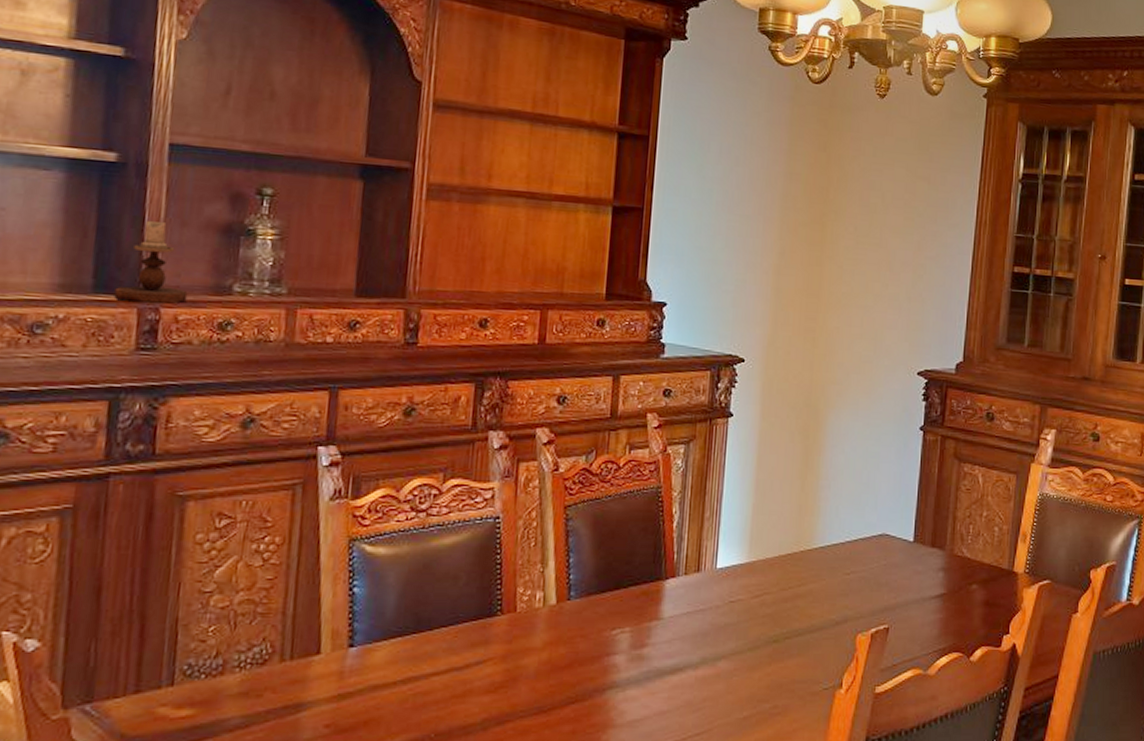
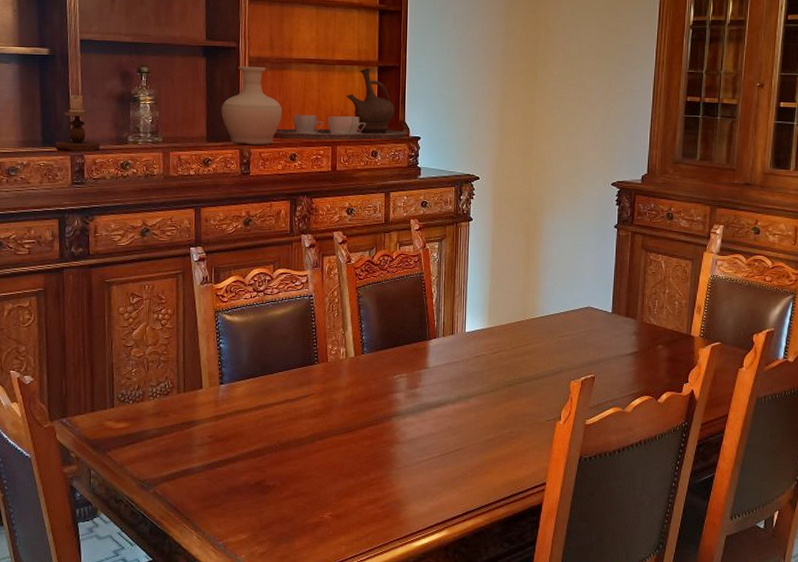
vase: none [380,194,472,305] -> present [221,66,282,146]
tea set: none [455,208,650,305] -> present [272,68,408,141]

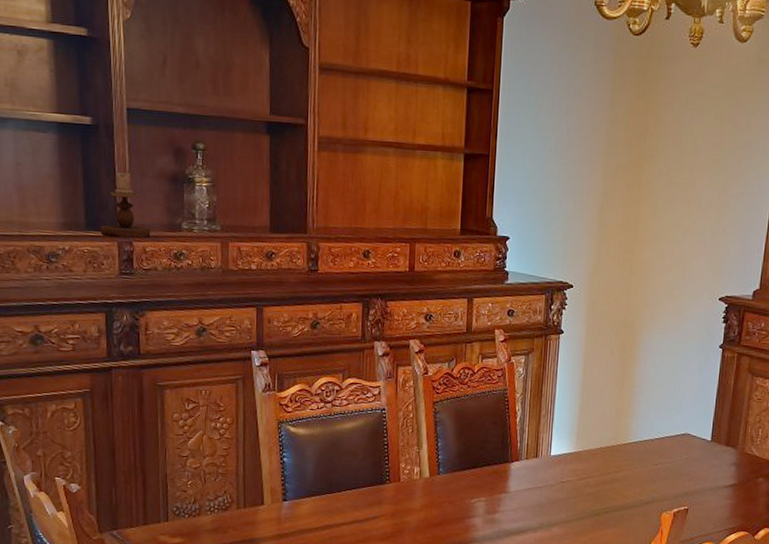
vase: present [221,66,282,146] -> none [286,146,355,239]
tea set: present [272,68,408,141] -> none [344,155,496,239]

